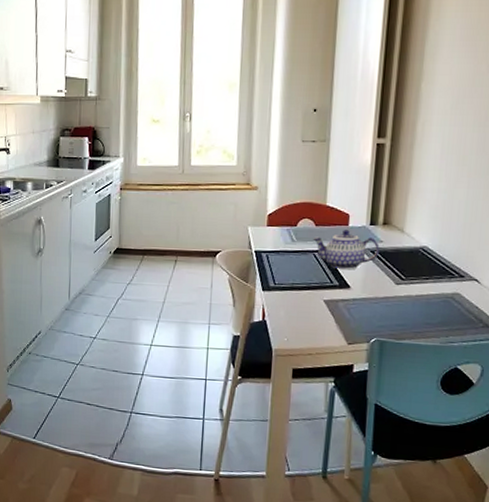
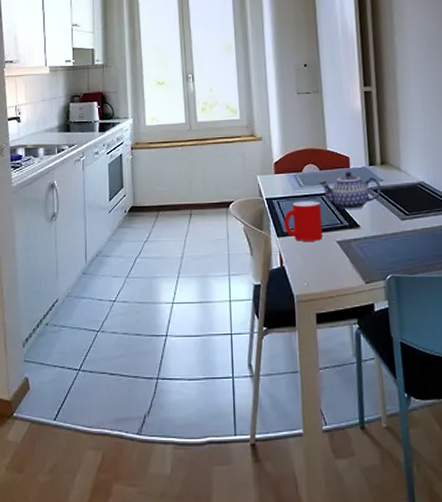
cup: none [271,256,312,298] -> present [284,201,323,241]

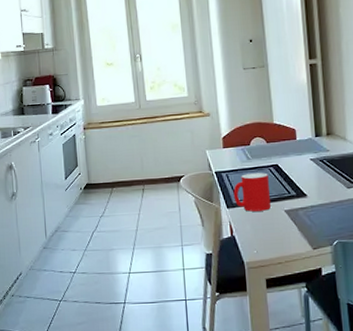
teapot: present [319,172,381,210] -> none [266,143,328,180]

